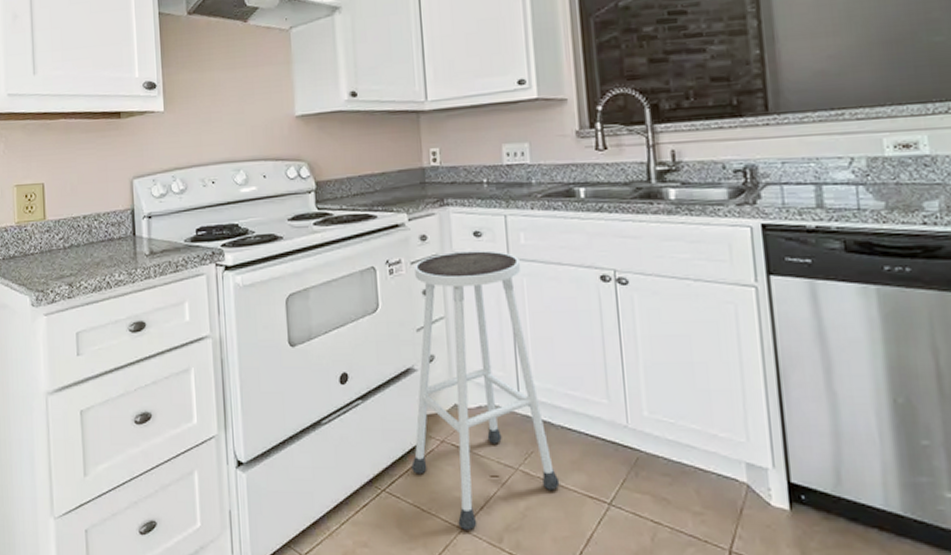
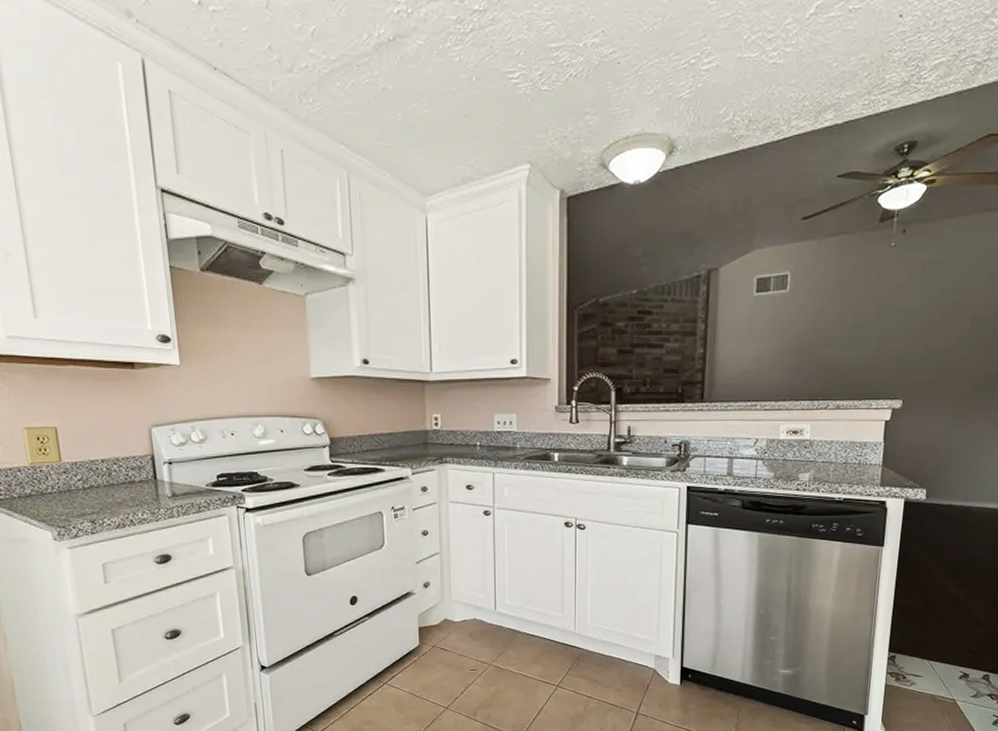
stool: present [411,250,560,530] -> none [408,501,522,708]

